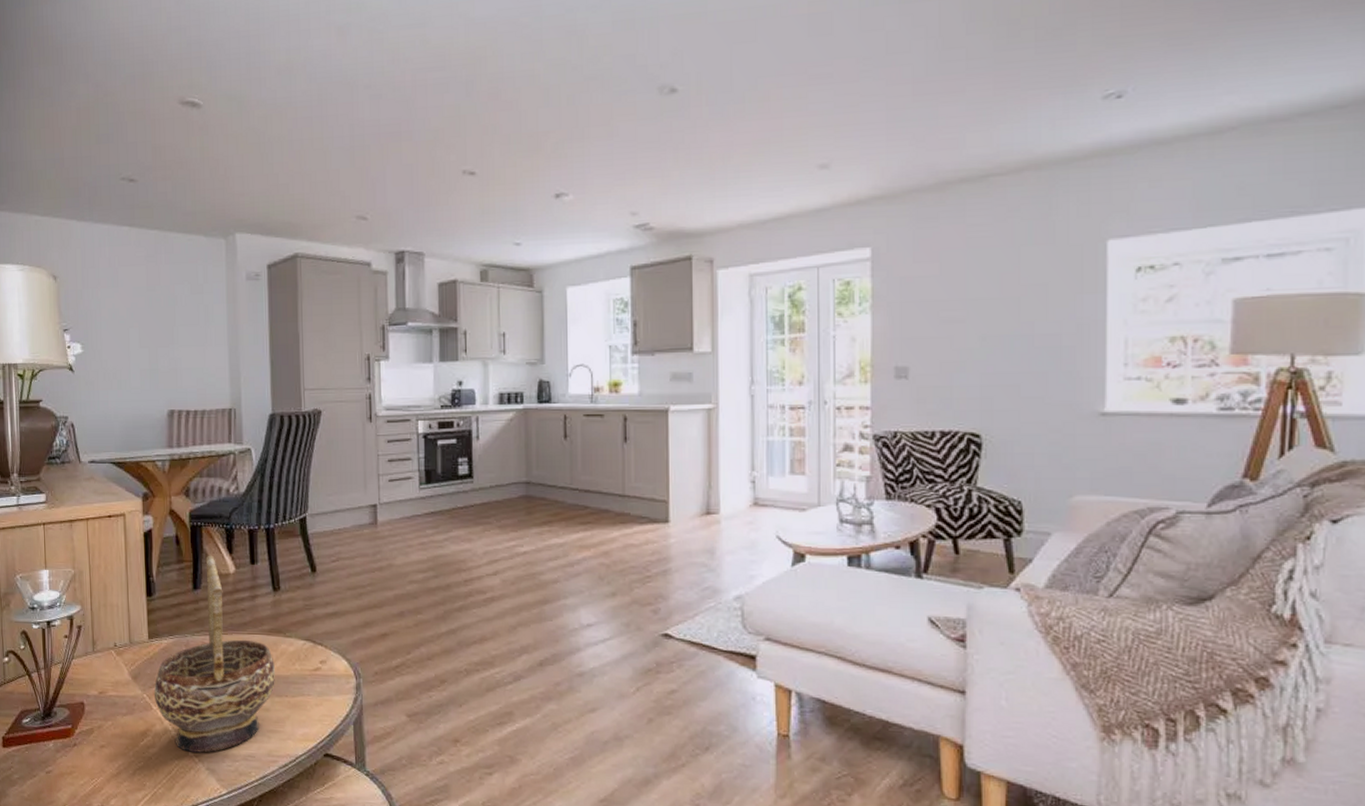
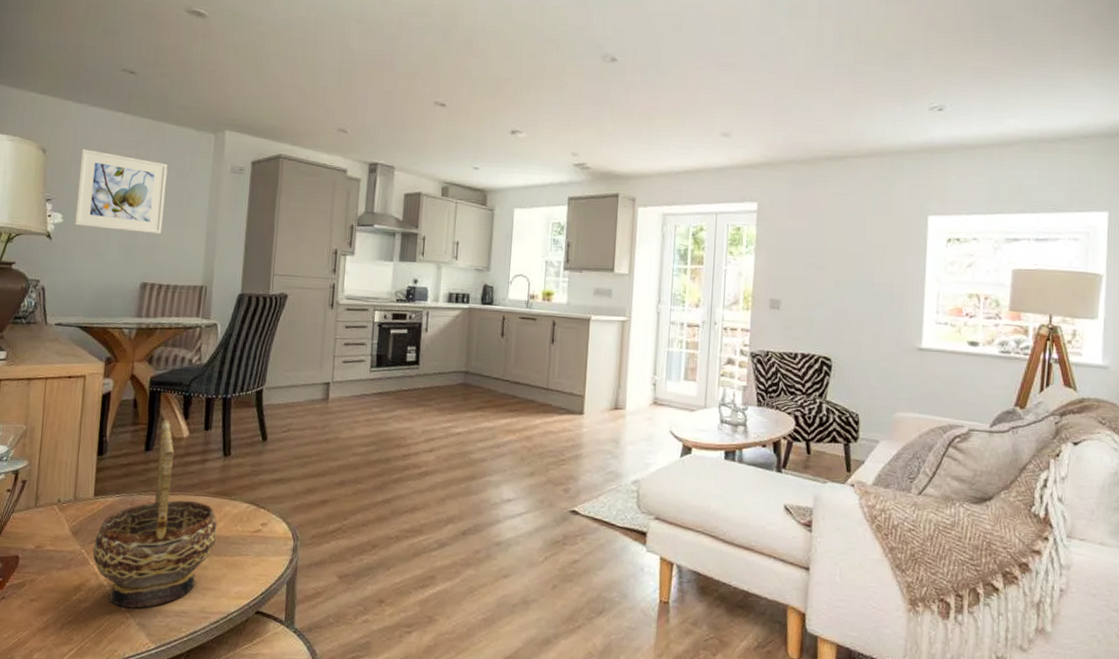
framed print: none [91,271,183,356] -> present [74,149,168,235]

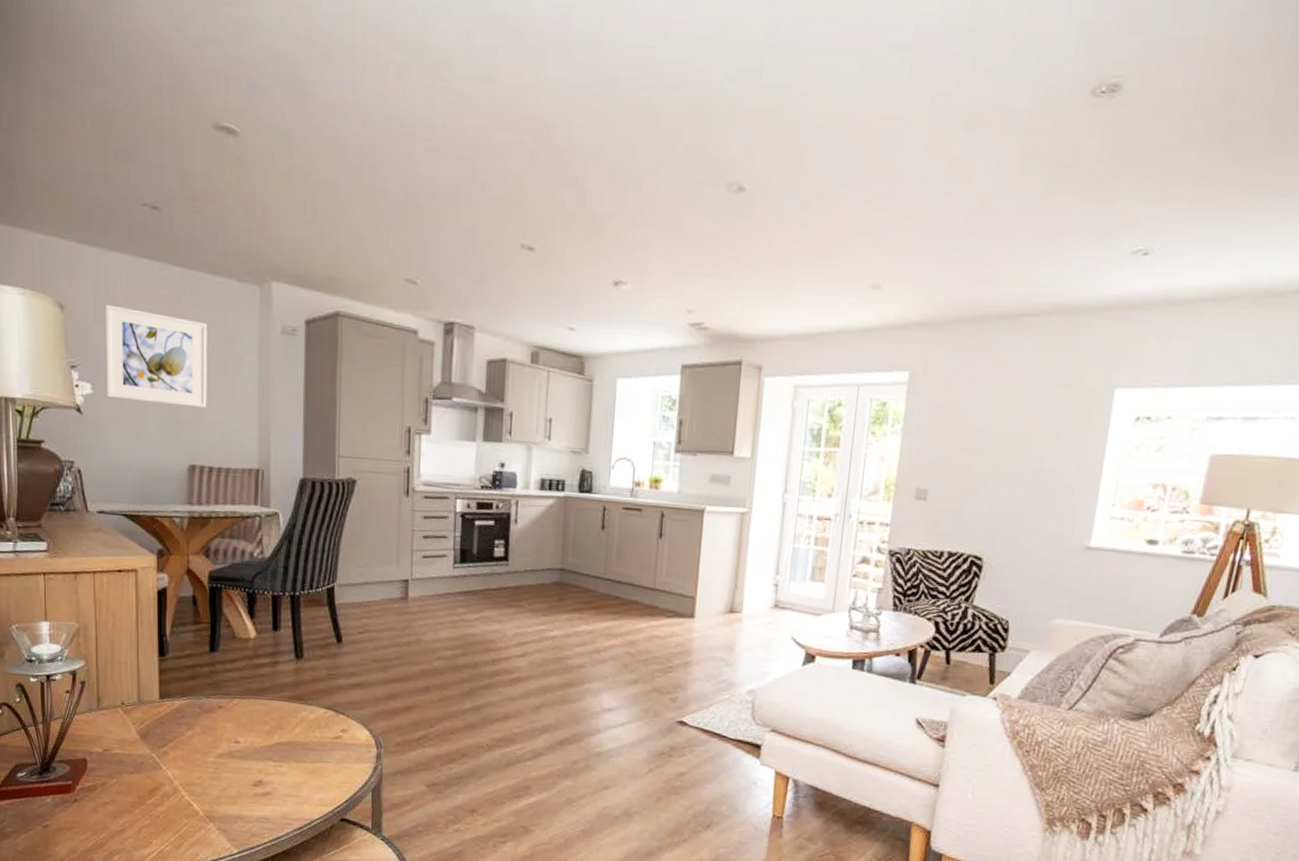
decorative bowl: present [92,419,218,609] -> none [163,618,295,814]

